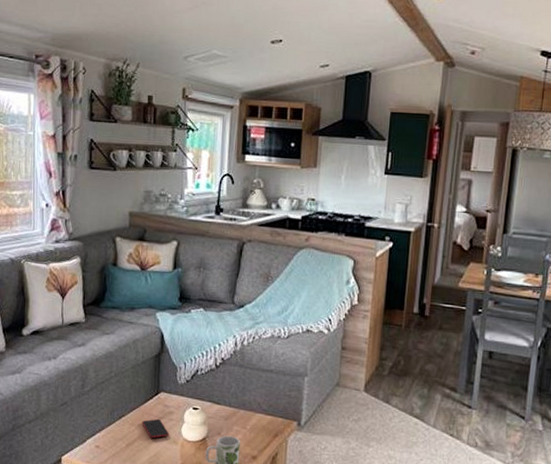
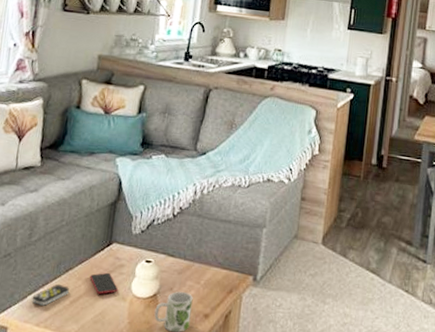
remote control: none [91,429,124,448] -> present [31,284,69,306]

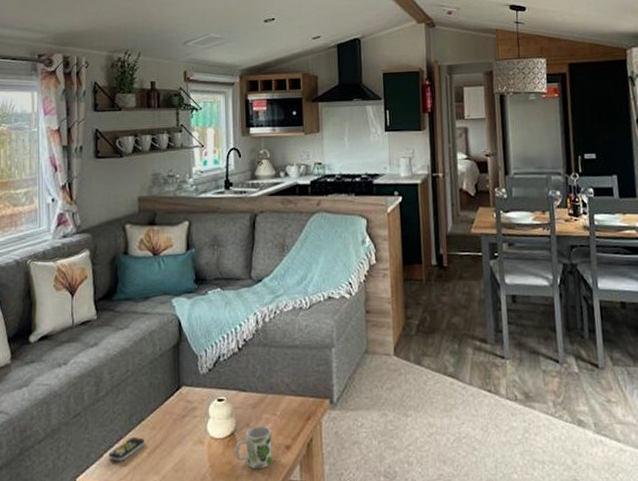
smartphone: present [90,272,118,294] -> none [164,417,194,441]

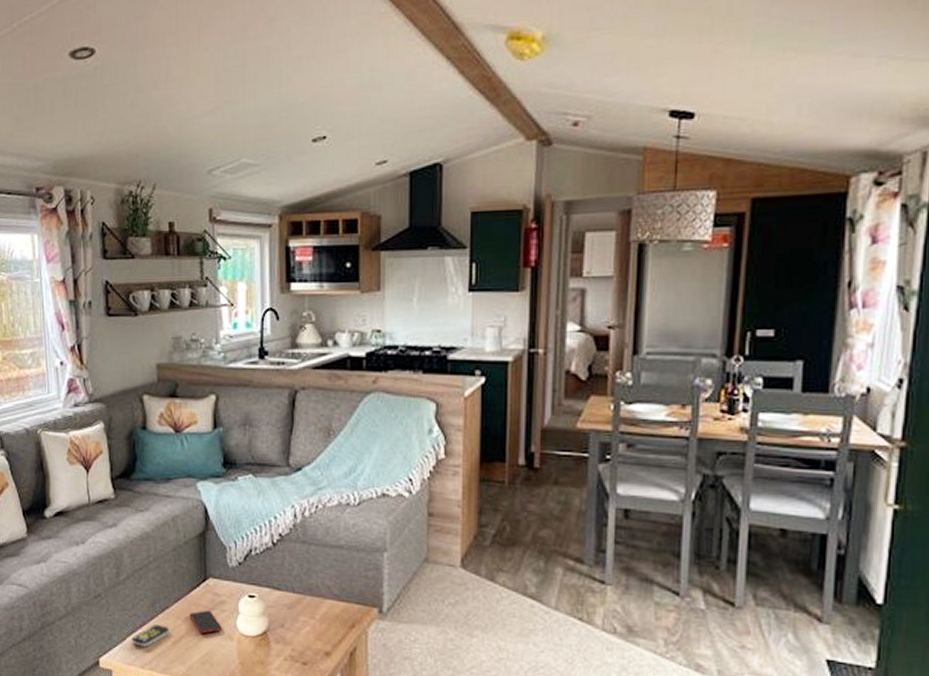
smartphone: none [164,417,194,441] -> present [189,610,222,634]
mug: present [235,426,273,470] -> none [267,628,309,673]

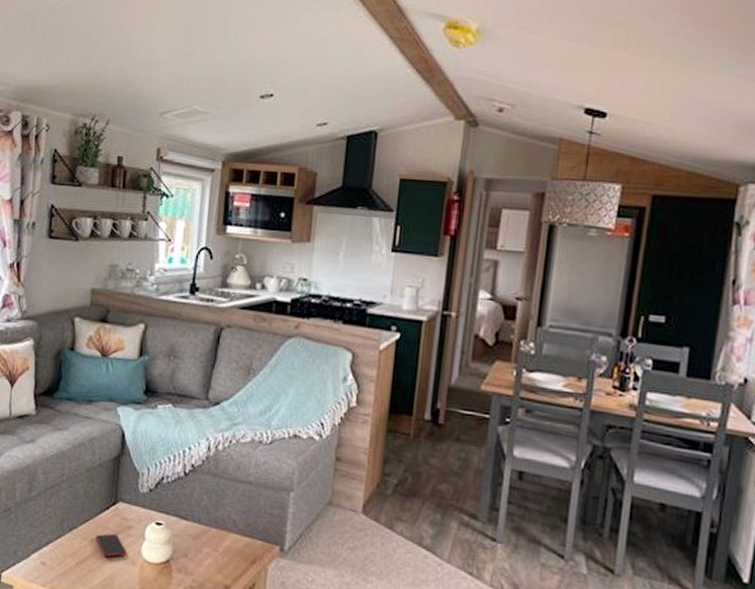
remote control: present [131,625,169,647] -> none [36,543,74,566]

